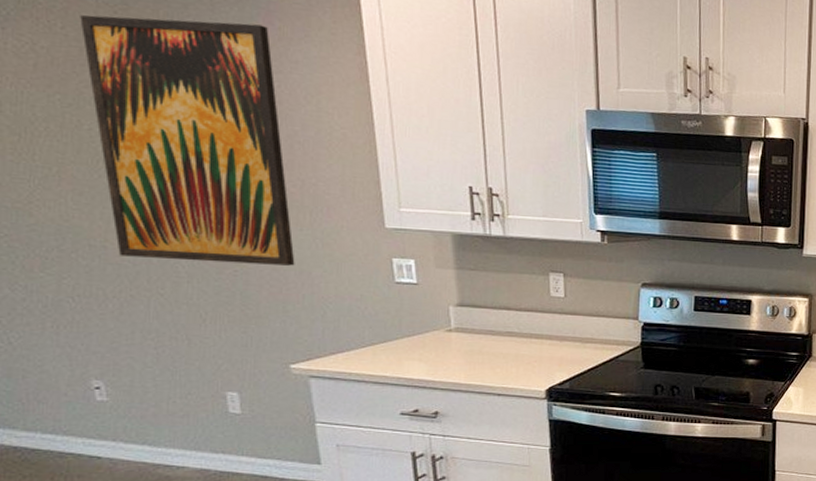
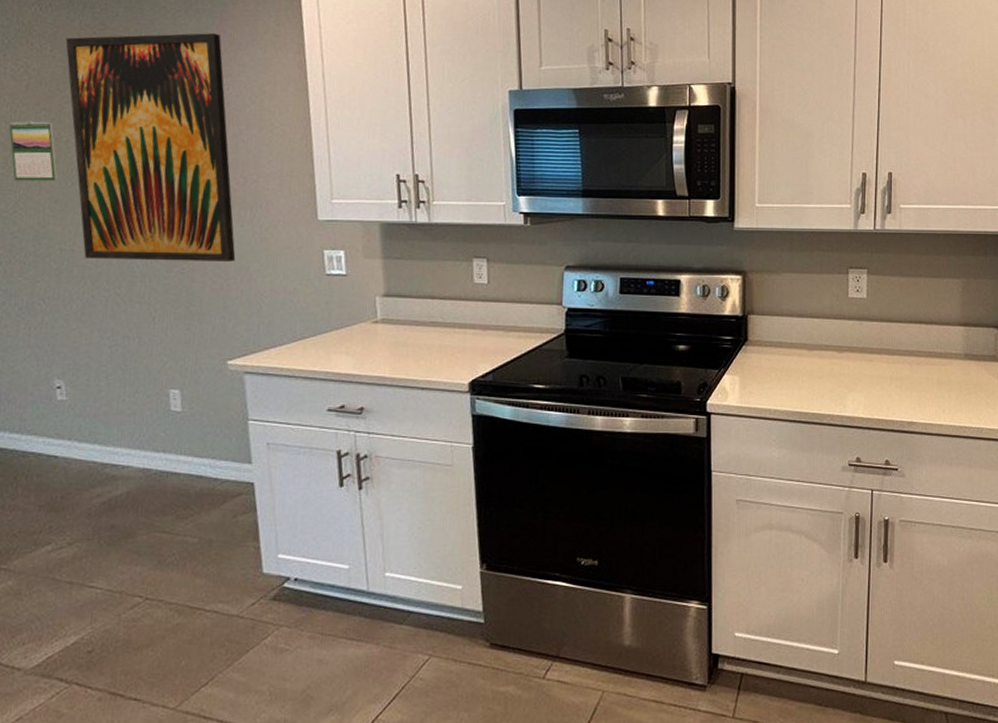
calendar: none [15,103,81,173] -> present [9,121,58,182]

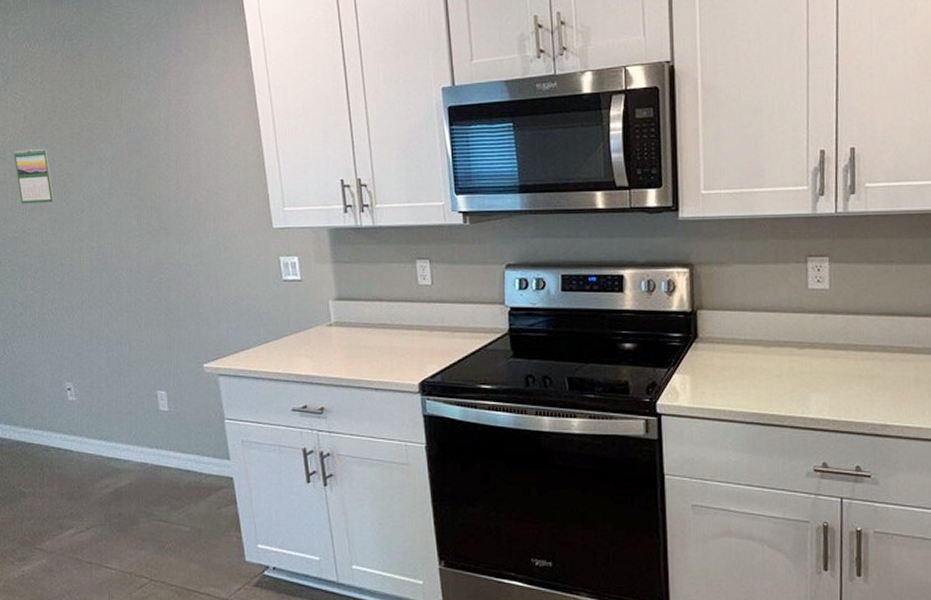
wall art: present [65,33,236,262] -> none [52,54,204,272]

